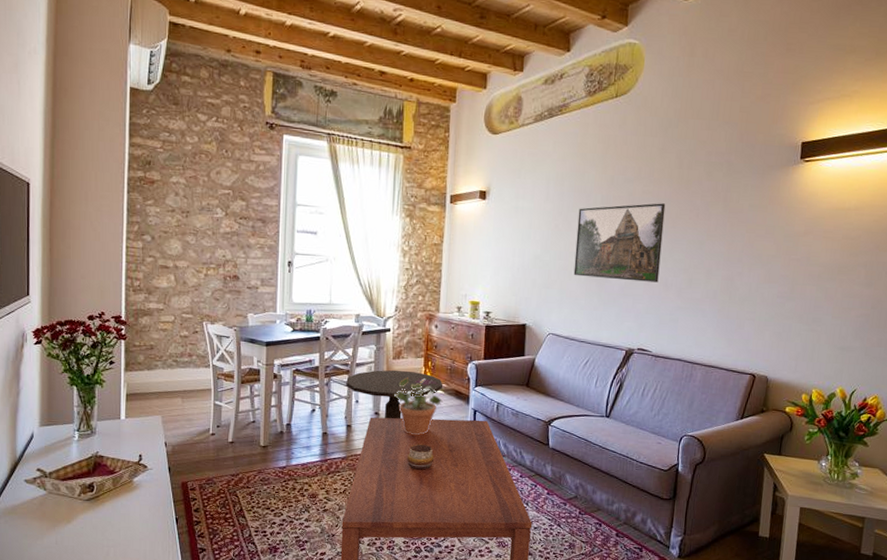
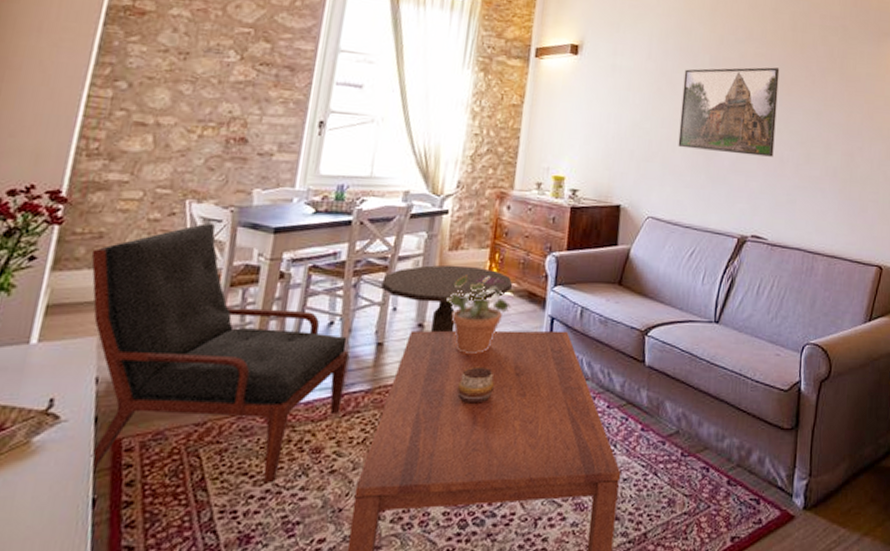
armchair: none [148,339,328,516] -> present [90,223,349,484]

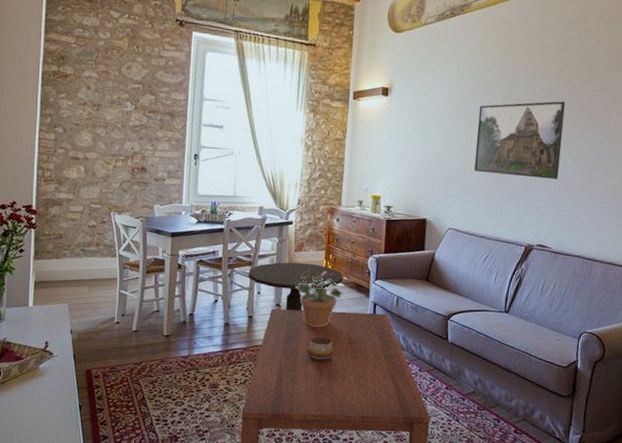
armchair: present [90,223,349,484] -> none [56,229,230,405]

